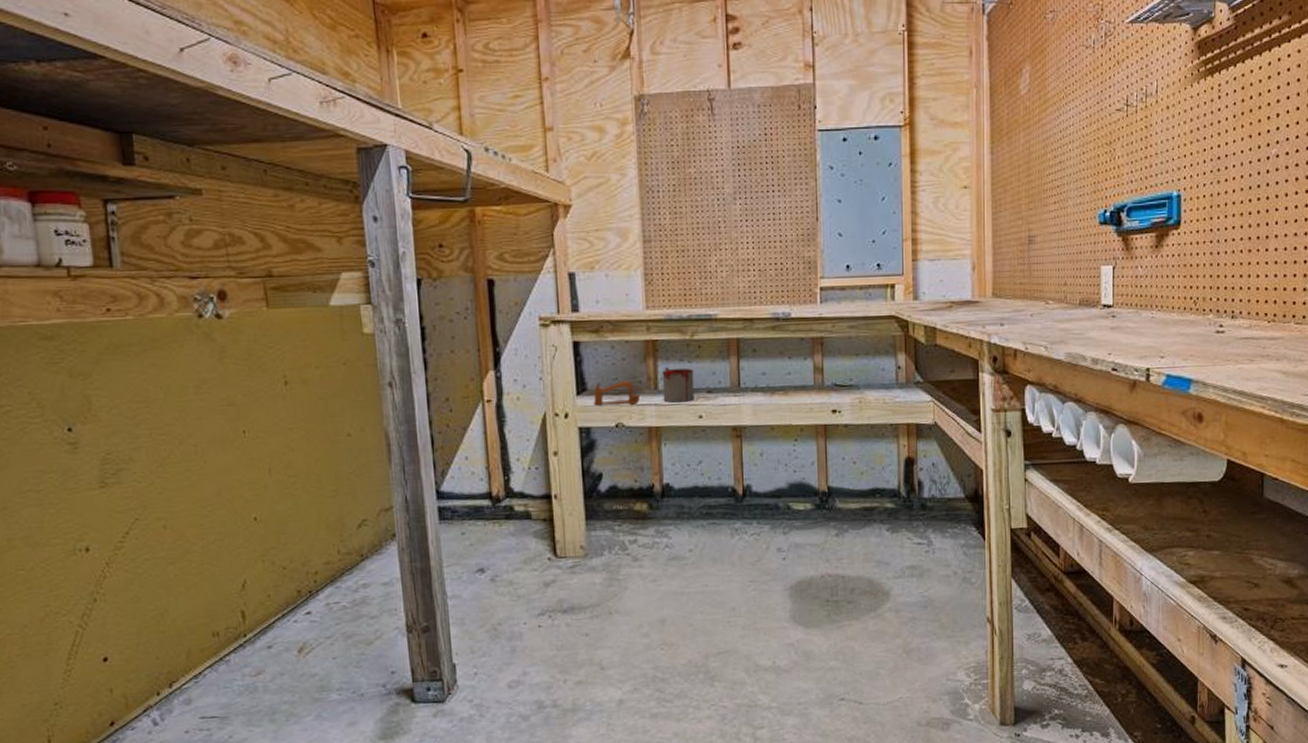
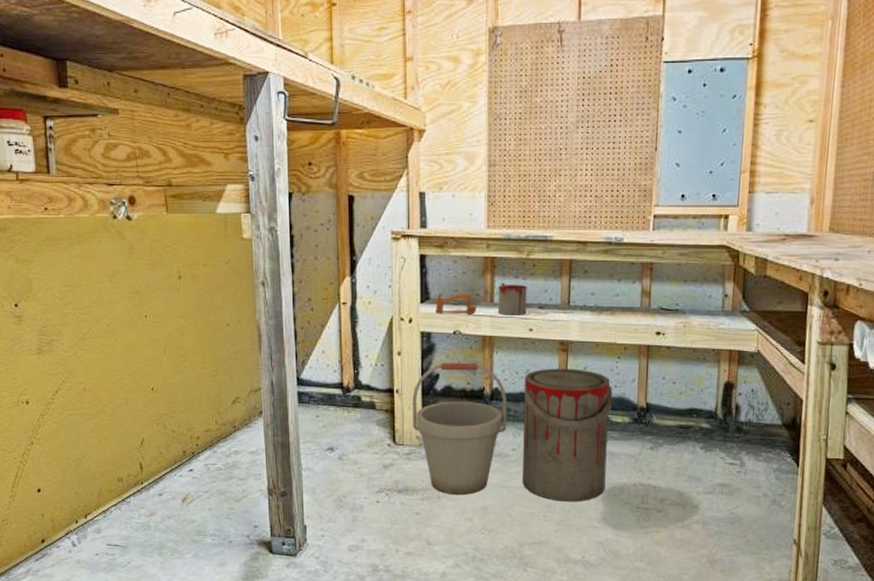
bucket: none [573,457,682,609] -> present [412,362,508,496]
paint can: none [697,455,793,604] -> present [522,368,613,502]

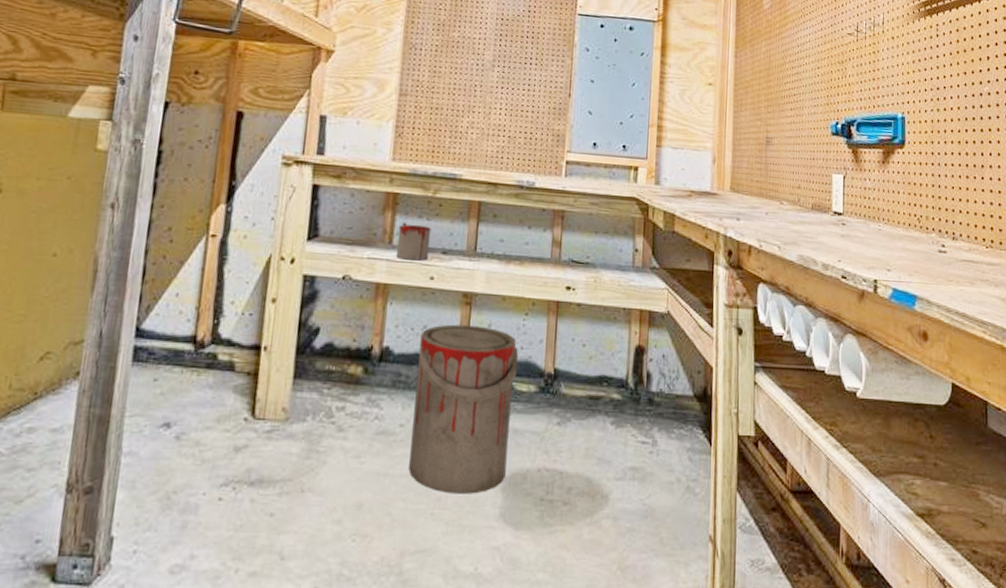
bucket: present [412,362,508,496] -> none [279,313,399,488]
clamp: present [436,292,478,315] -> none [324,230,374,257]

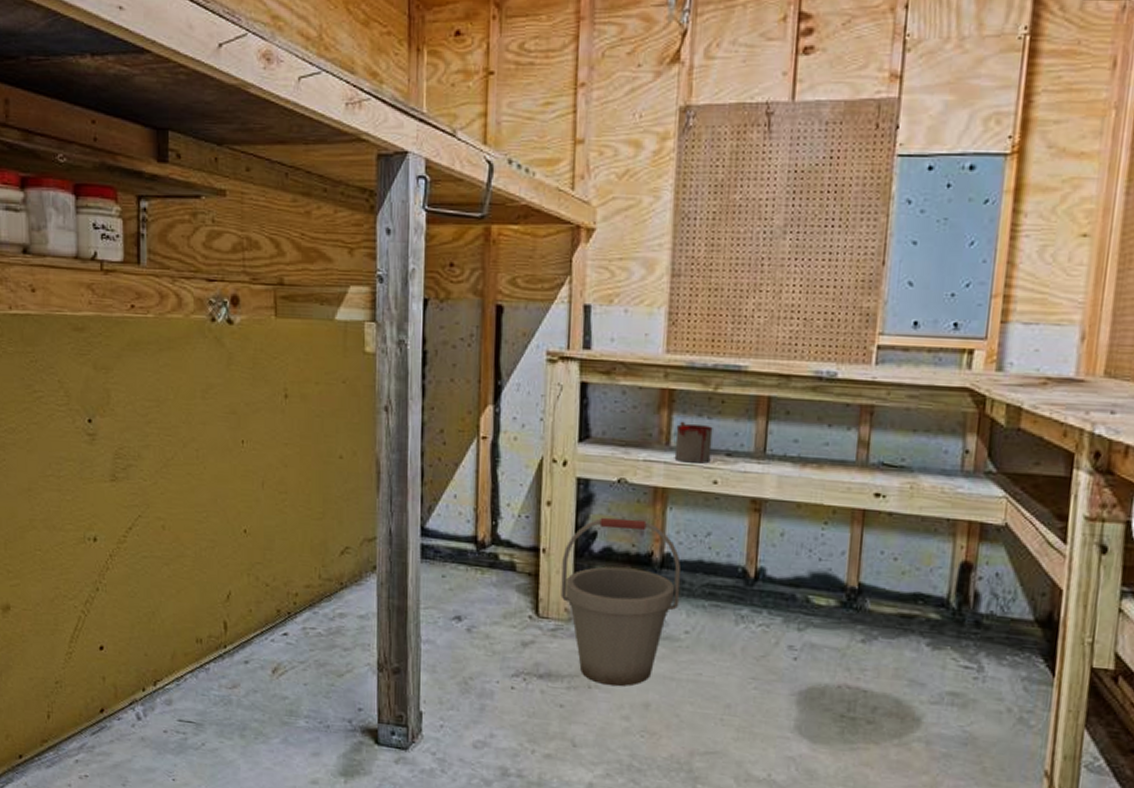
bucket: none [279,313,399,488] -> present [560,517,682,687]
paint can: present [409,324,519,494] -> none [696,532,816,704]

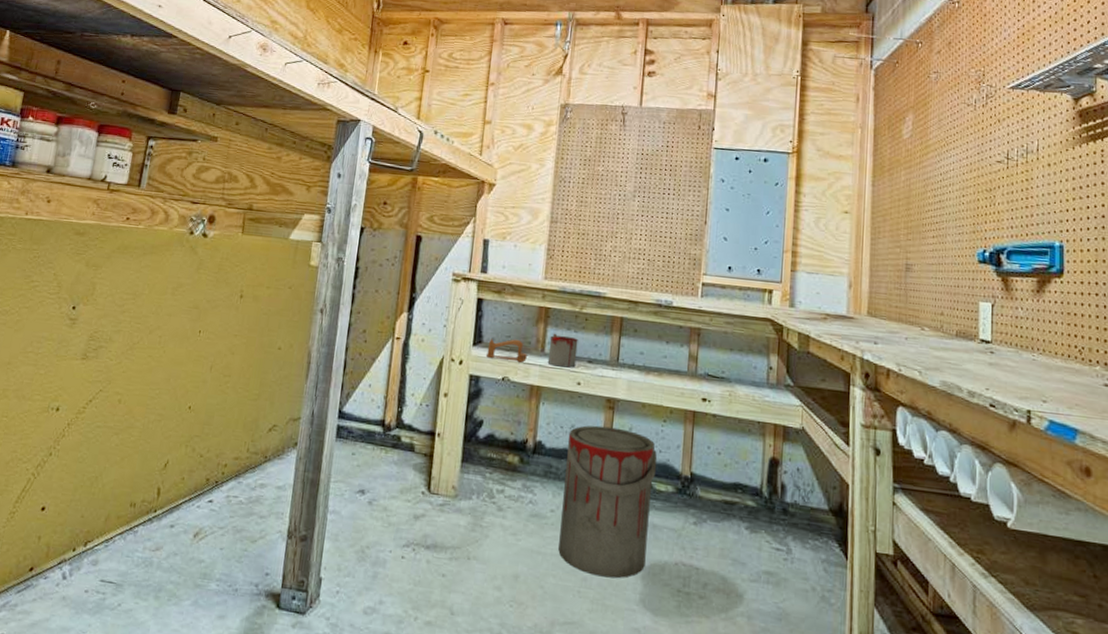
bucket: present [560,517,682,687] -> none [450,408,550,559]
clamp: none [597,431,650,460] -> present [487,338,528,363]
paint can: none [696,532,816,704] -> present [558,425,658,578]

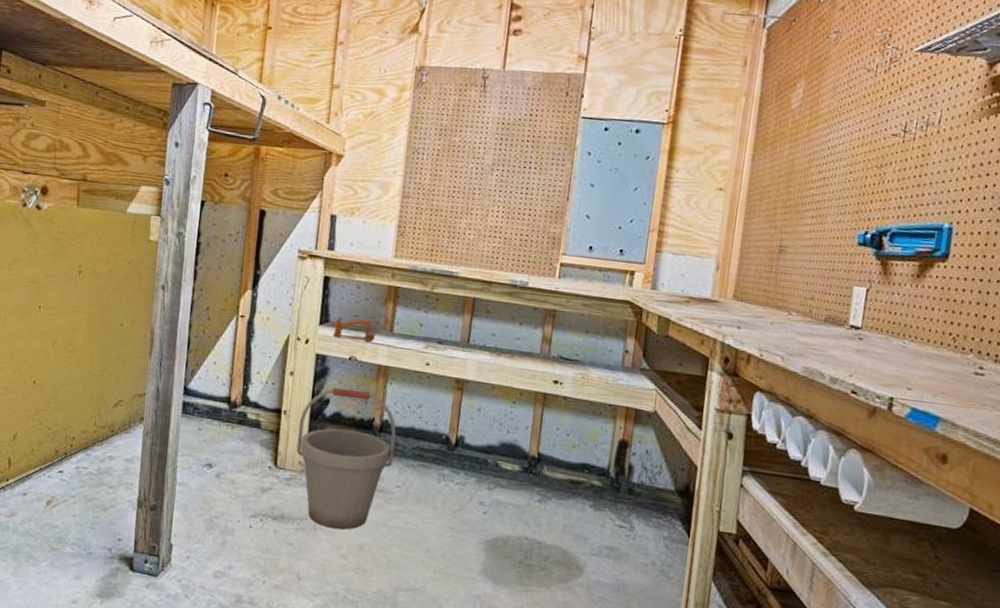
bucket: none [450,408,550,559] -> present [296,387,397,530]
paint can: present [547,333,578,369] -> none [396,313,428,349]
paint can: present [558,425,658,578] -> none [403,405,505,550]

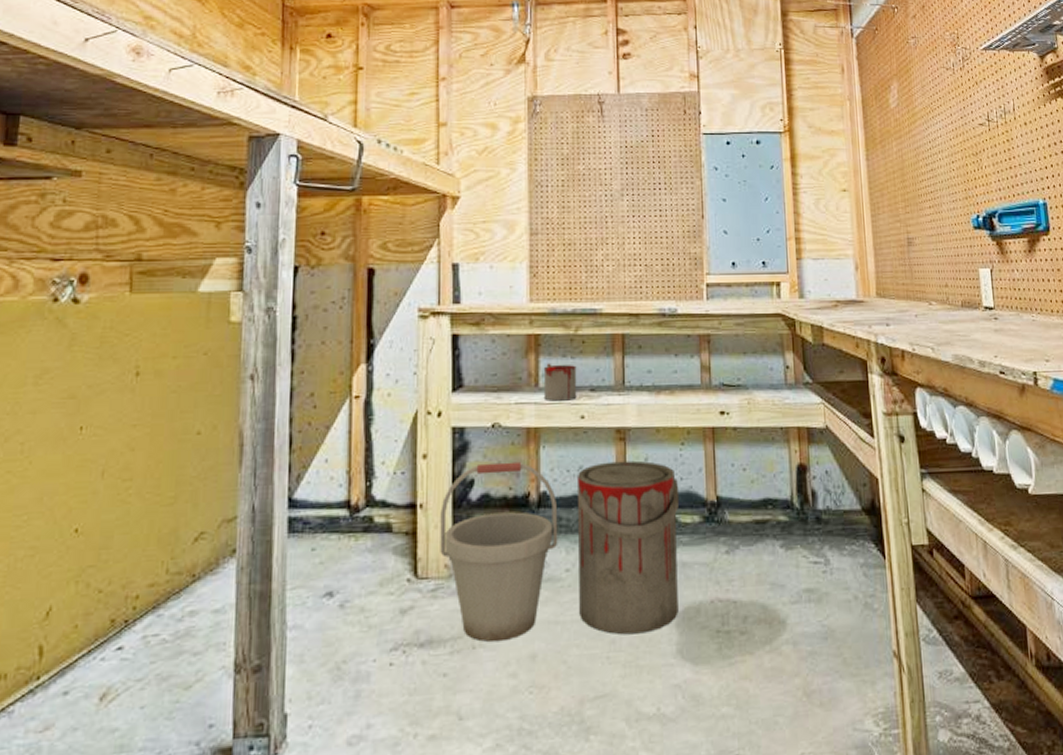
clamp: present [333,317,376,342] -> none [470,376,520,404]
paint can: none [396,313,428,349] -> present [543,363,577,403]
paint can: none [403,405,505,550] -> present [576,460,680,635]

